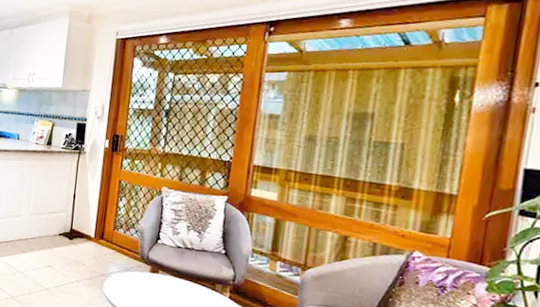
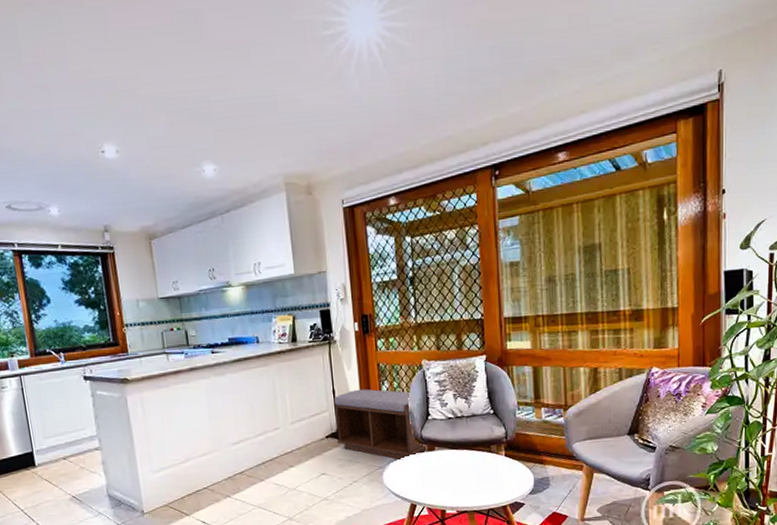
bench: none [68,199,152,275] -> present [333,389,428,460]

